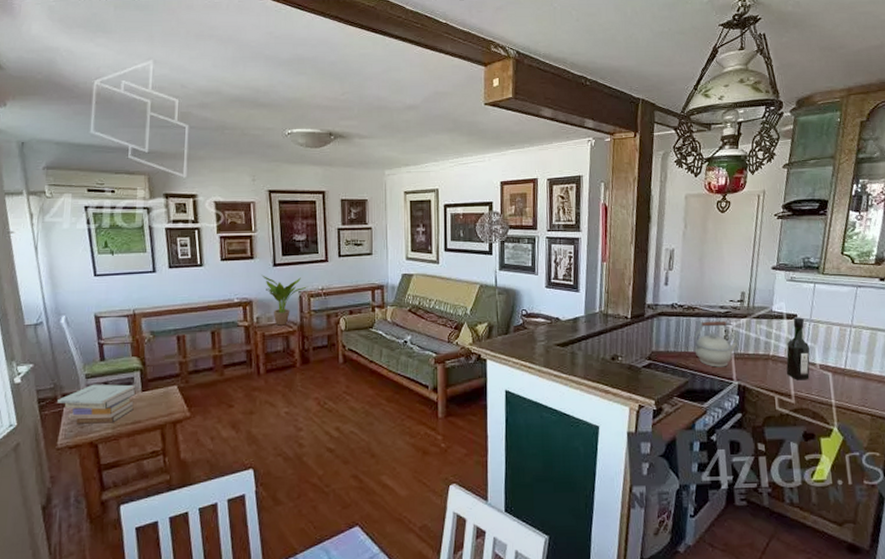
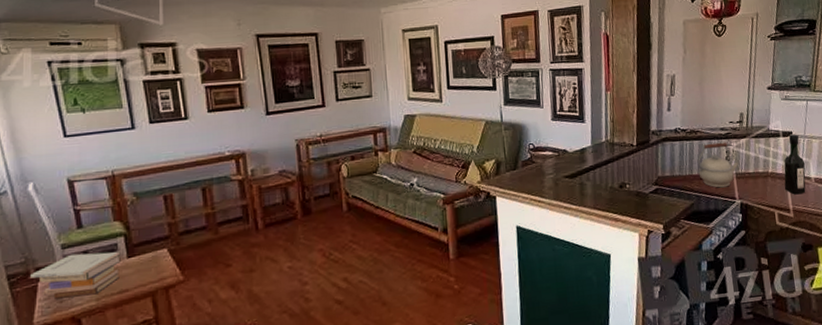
potted plant: present [261,275,308,326] -> none [253,124,305,177]

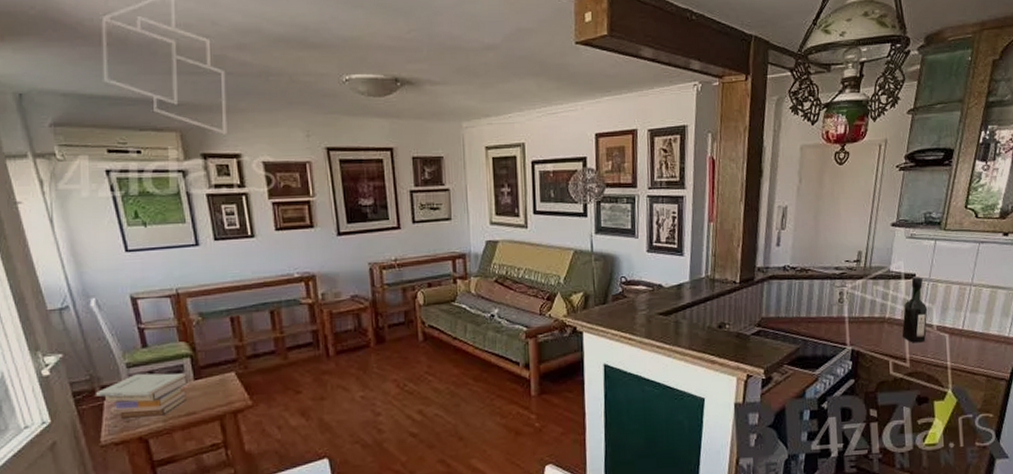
kettle: present [697,142,739,188] -> none [806,282,853,333]

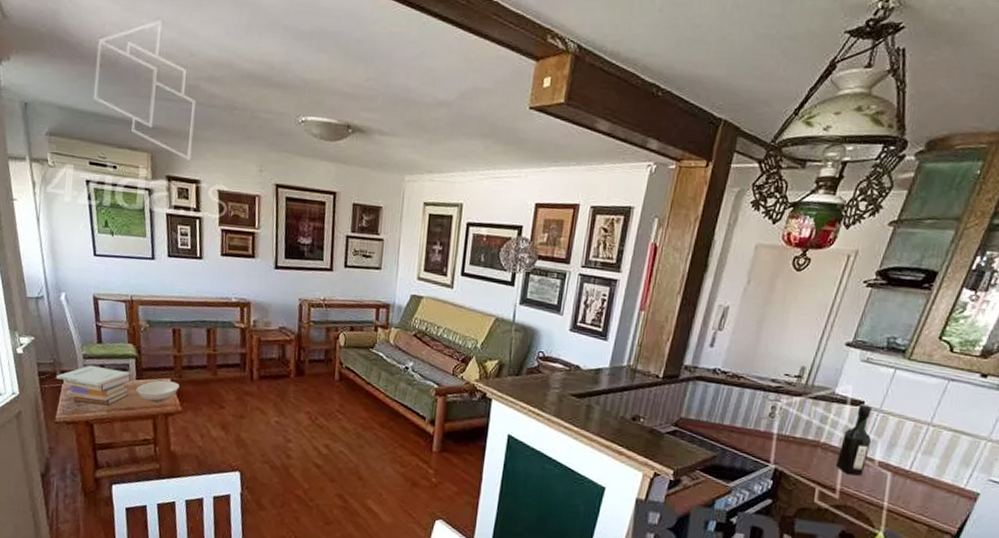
bowl: none [195,374,246,402] -> present [136,380,179,403]

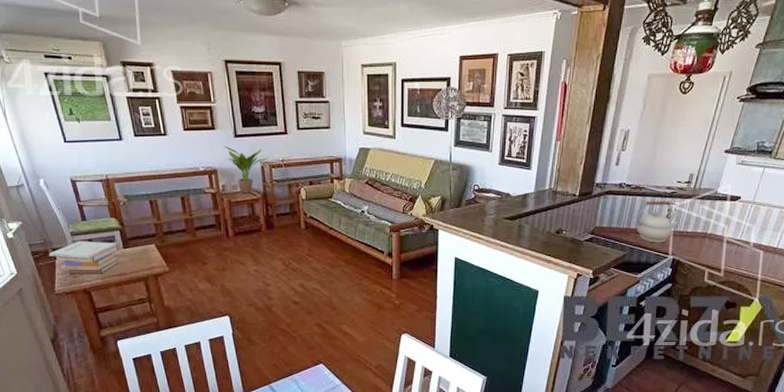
bowl: present [136,380,179,403] -> none [125,246,164,267]
potted plant: none [261,276,310,333] -> present [223,145,269,194]
kettle: none [730,392,784,447] -> present [636,200,679,243]
bottle: present [835,404,873,476] -> none [720,199,748,257]

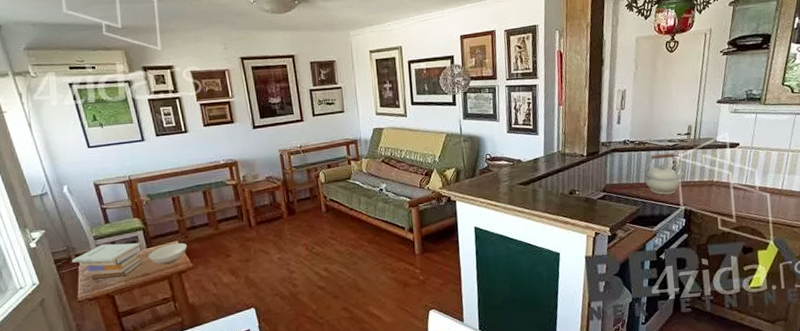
bowl: none [125,246,164,267] -> present [148,243,187,265]
potted plant: present [223,145,269,194] -> none [243,137,287,183]

